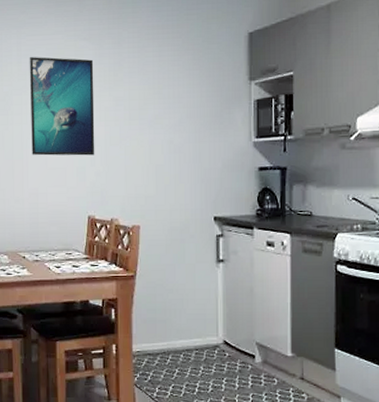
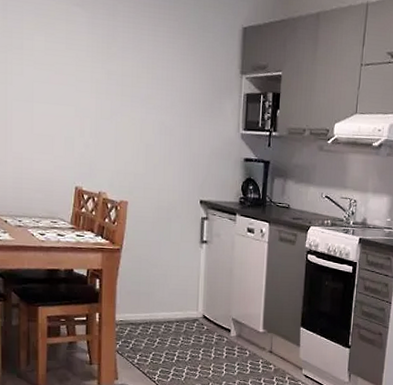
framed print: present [29,56,95,156] -> none [15,13,86,127]

